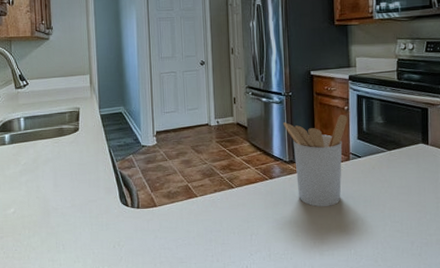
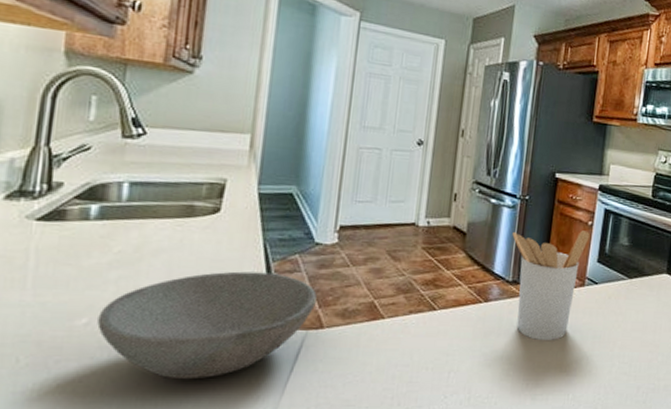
bowl: none [19,169,149,247] -> present [97,271,317,380]

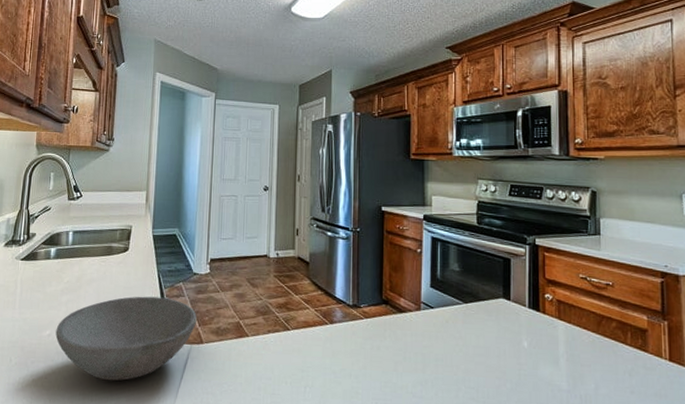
utensil holder: present [512,230,589,341] -> none [348,258,419,362]

